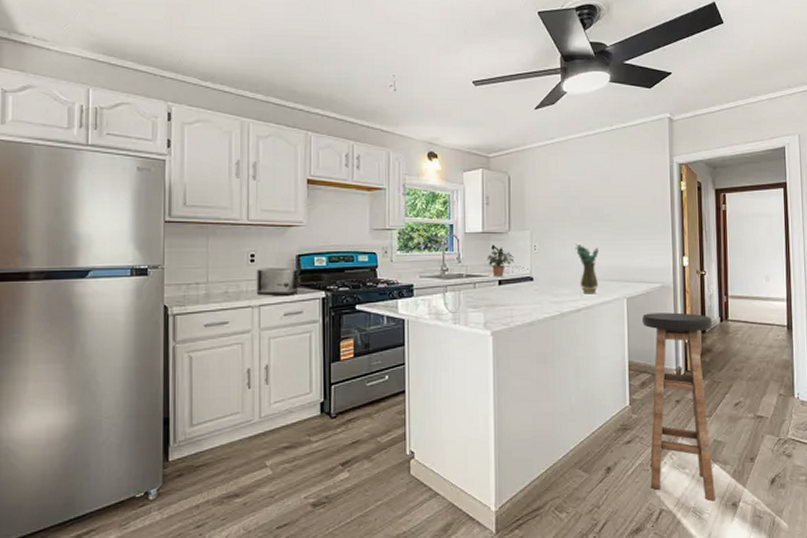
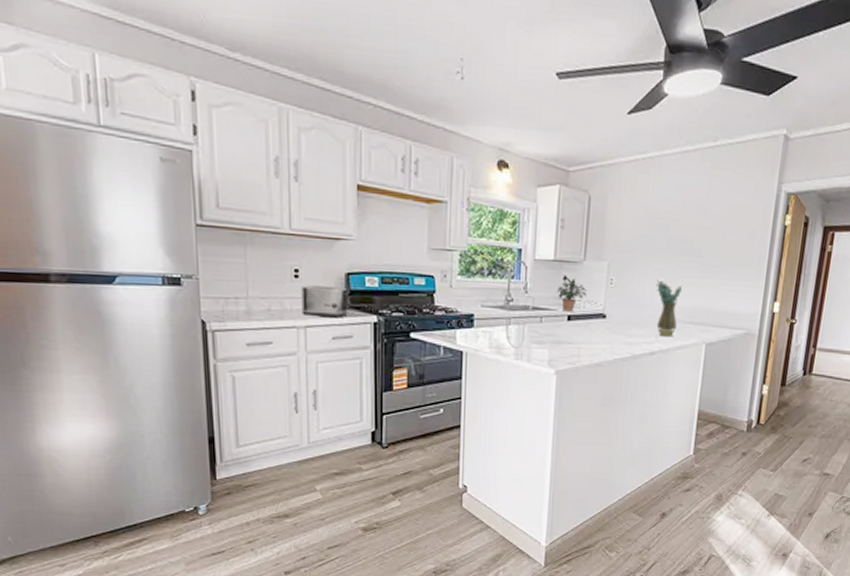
bar stool: present [642,312,715,501] -> none [704,361,794,551]

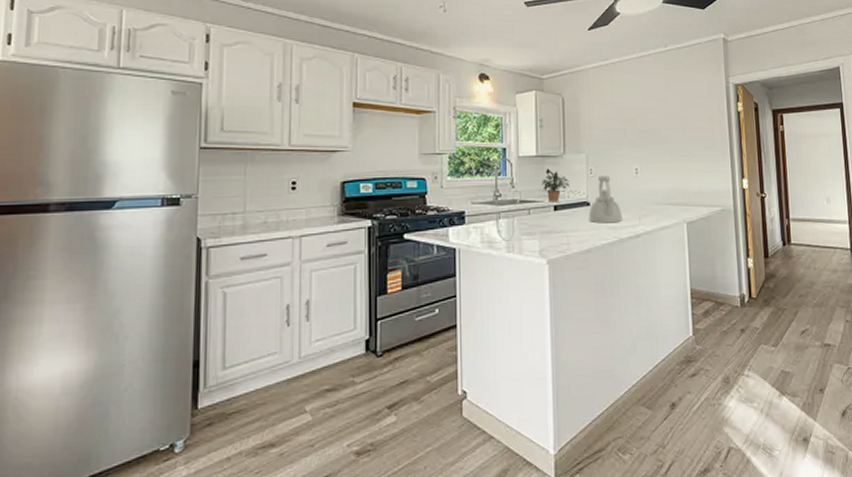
toaster: present [301,285,350,318] -> none [297,195,345,226]
kettle: none [602,287,639,339] -> present [588,175,622,224]
vase: present [656,280,682,337] -> none [632,167,657,219]

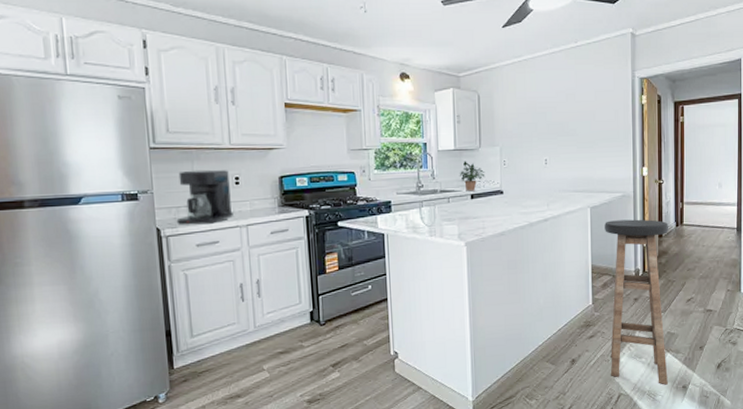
coffee maker: none [220,172,286,235] -> present [176,169,233,225]
kettle: present [588,175,622,224] -> none [501,166,532,210]
bar stool: none [703,237,786,437] -> present [605,219,668,385]

